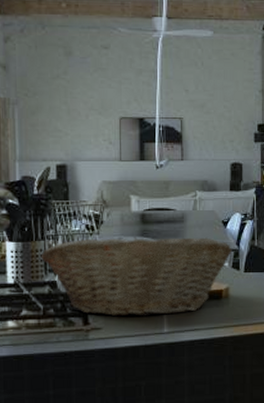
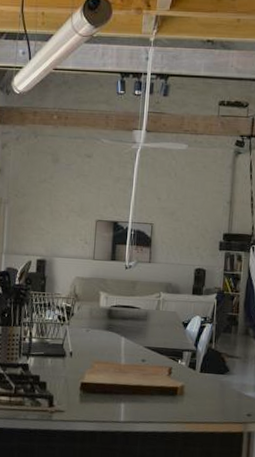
fruit basket: present [40,237,232,317] -> none [16,328,190,406]

